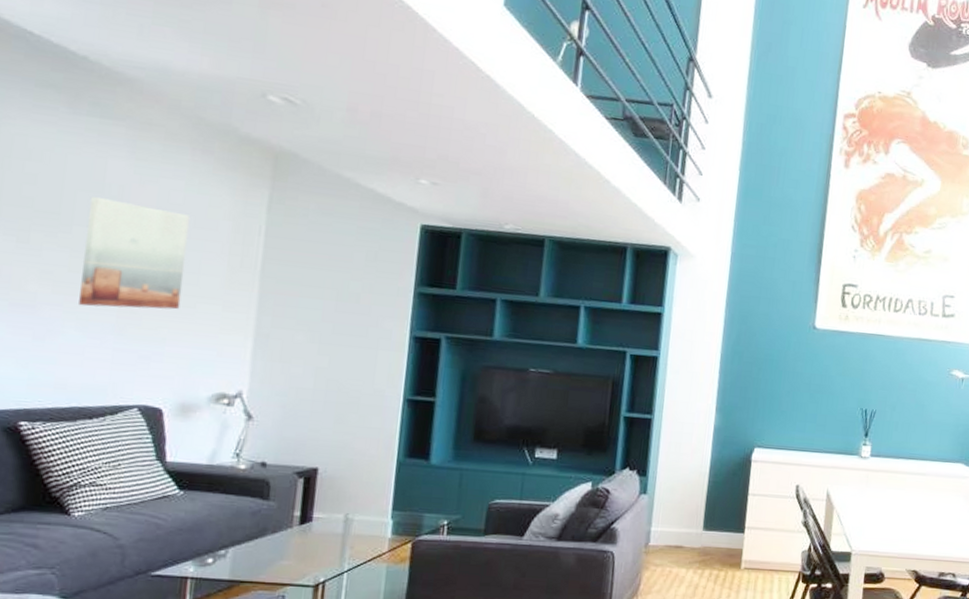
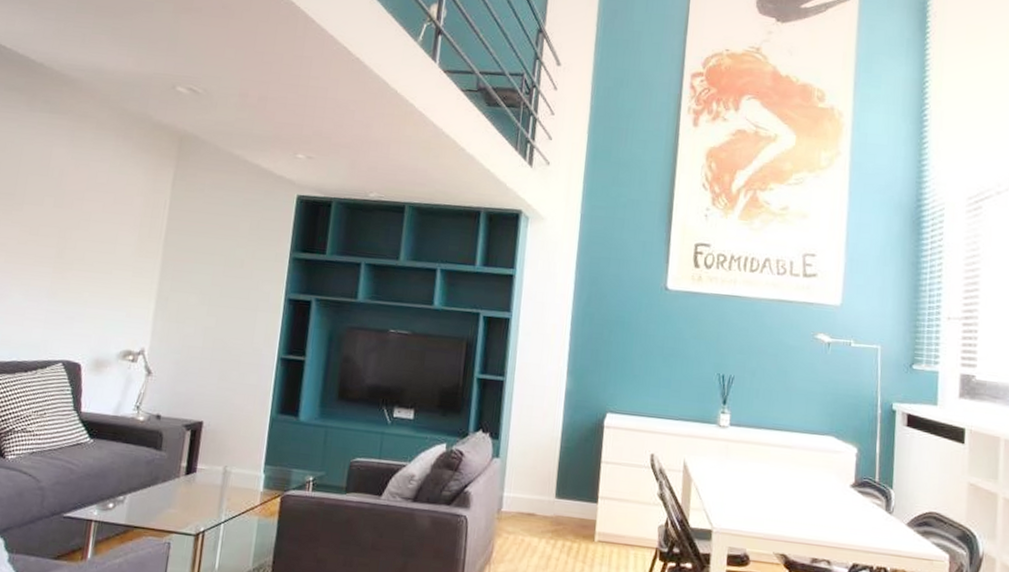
wall art: present [79,197,191,310] -> none [23,180,112,276]

